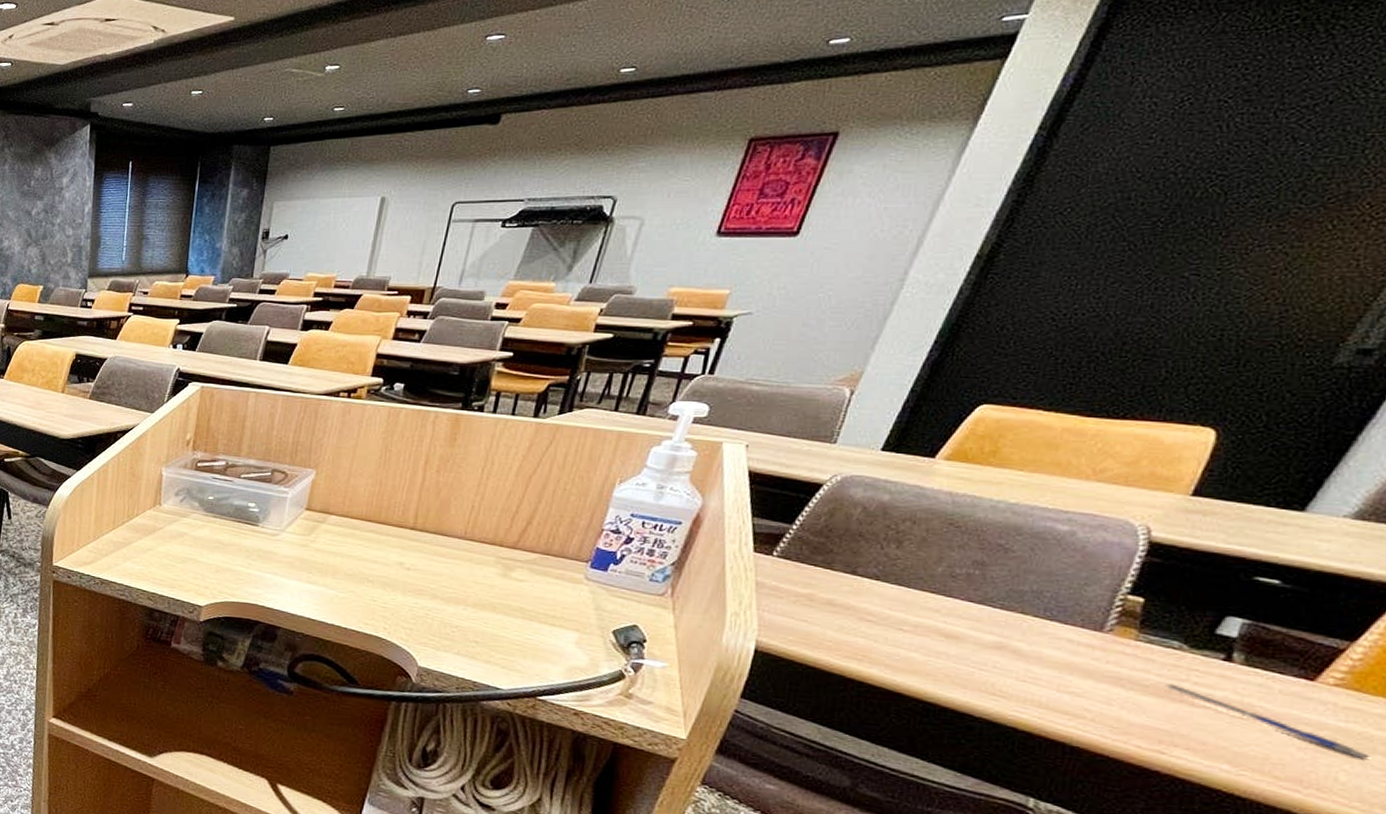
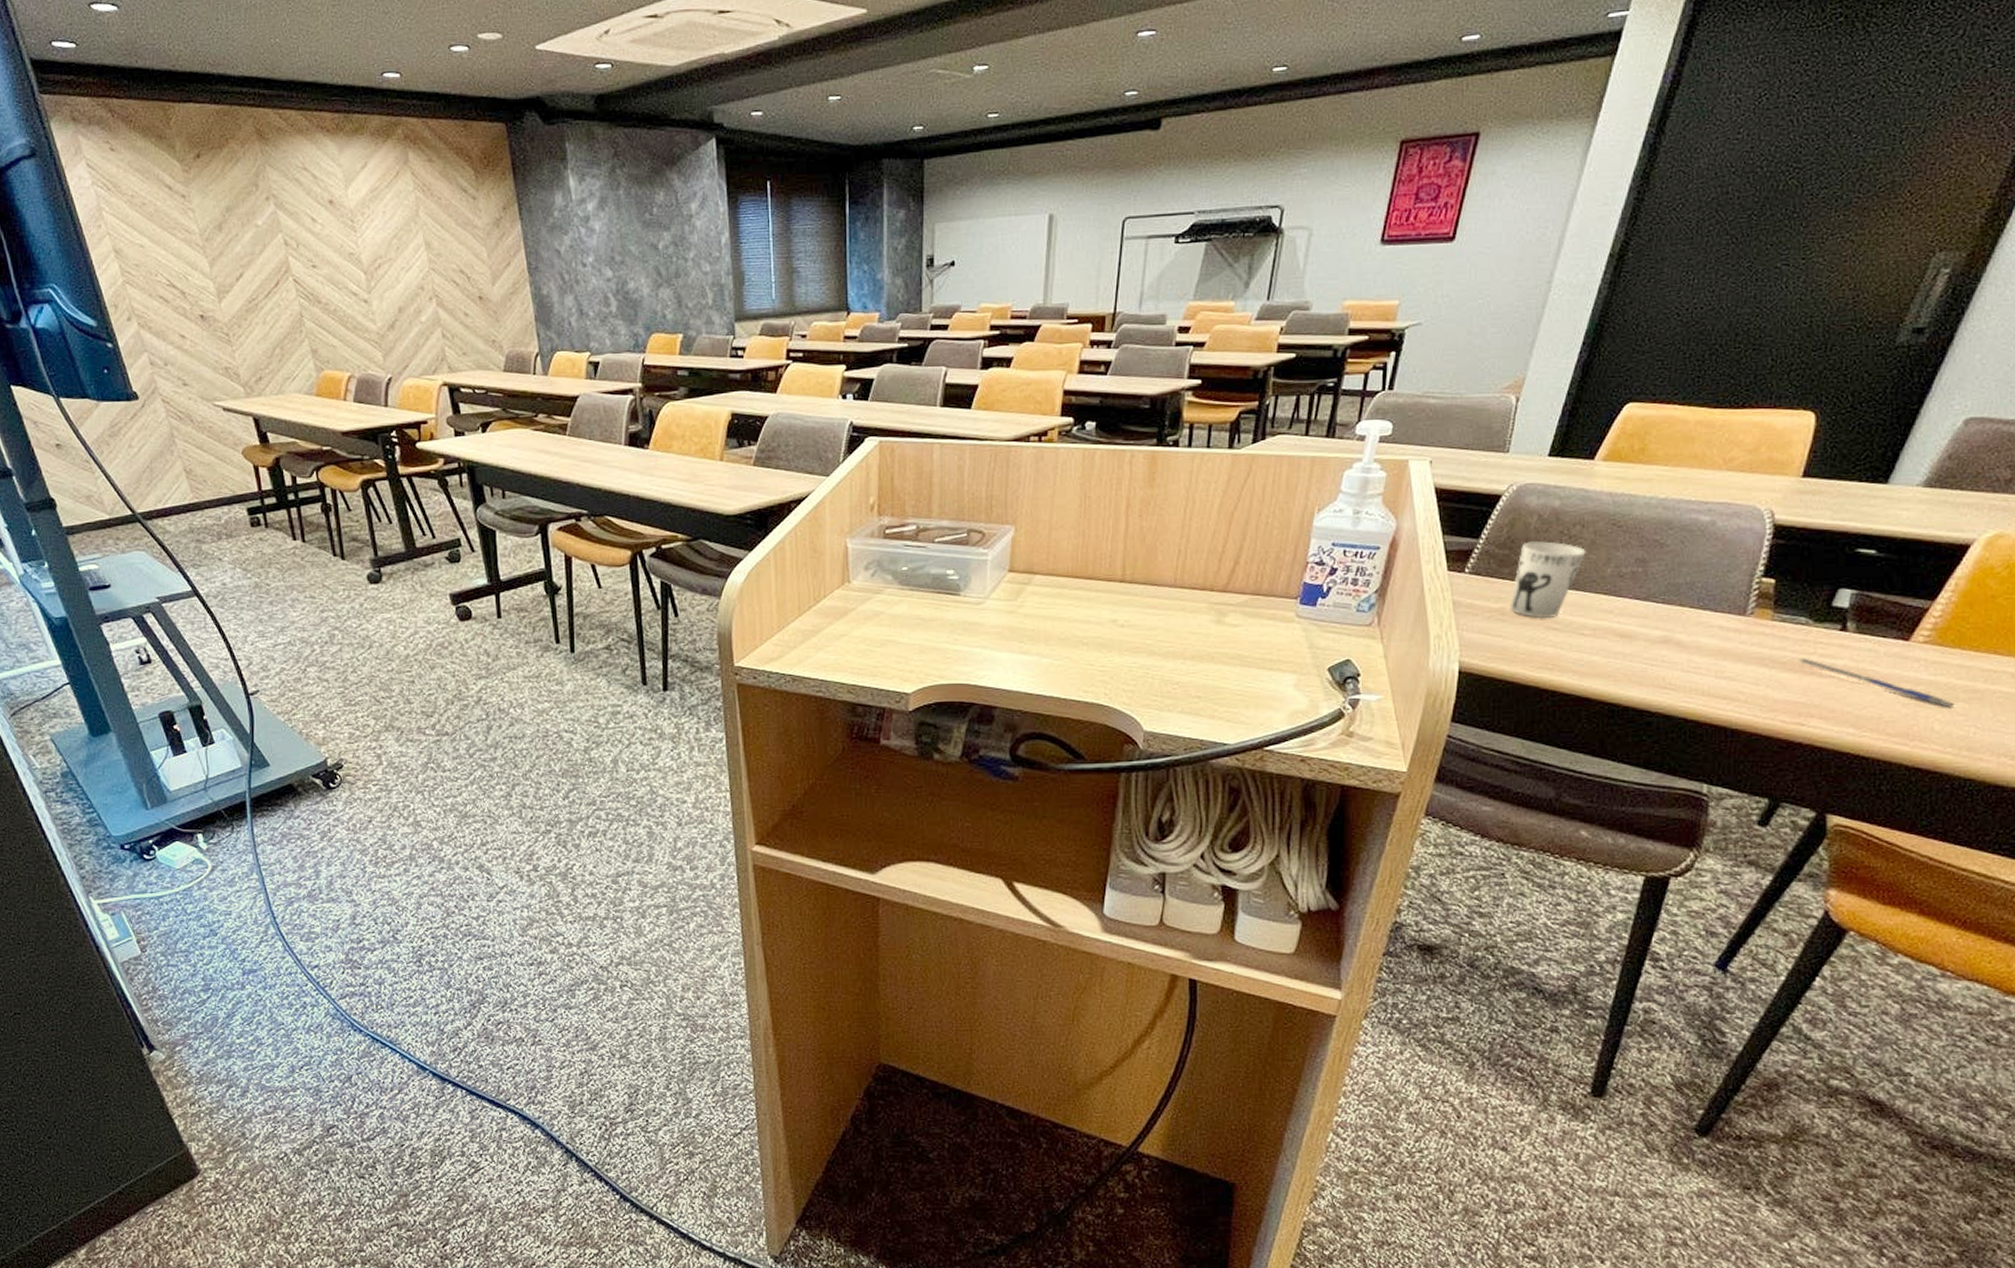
cup: none [819,532,915,610] -> present [1509,541,1586,619]

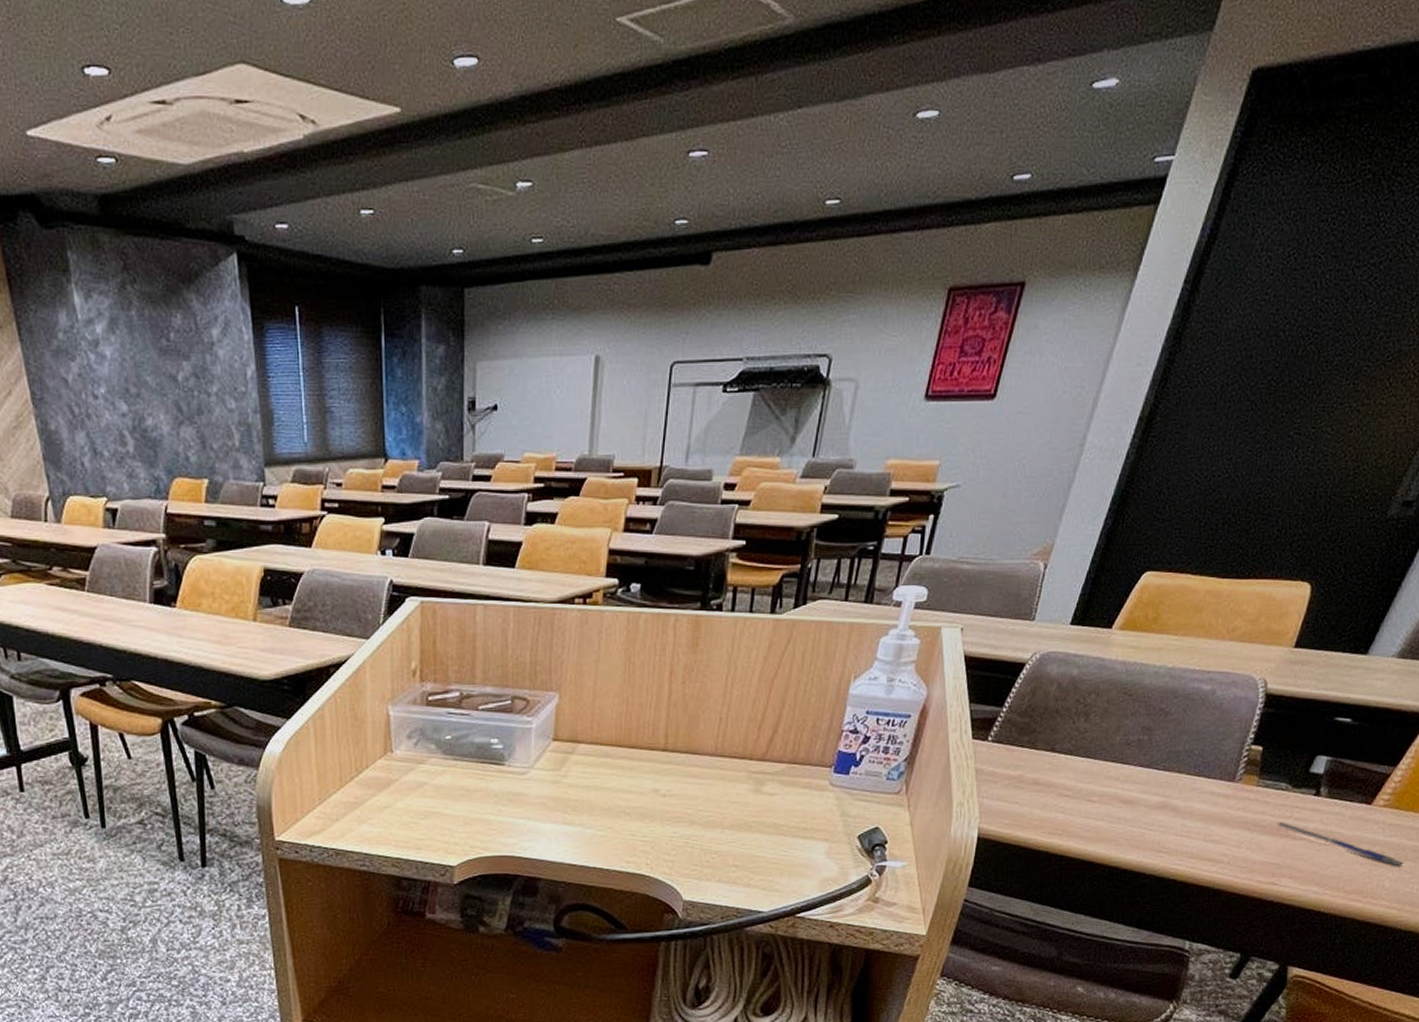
cup: present [1509,541,1586,619] -> none [1026,709,1099,786]

